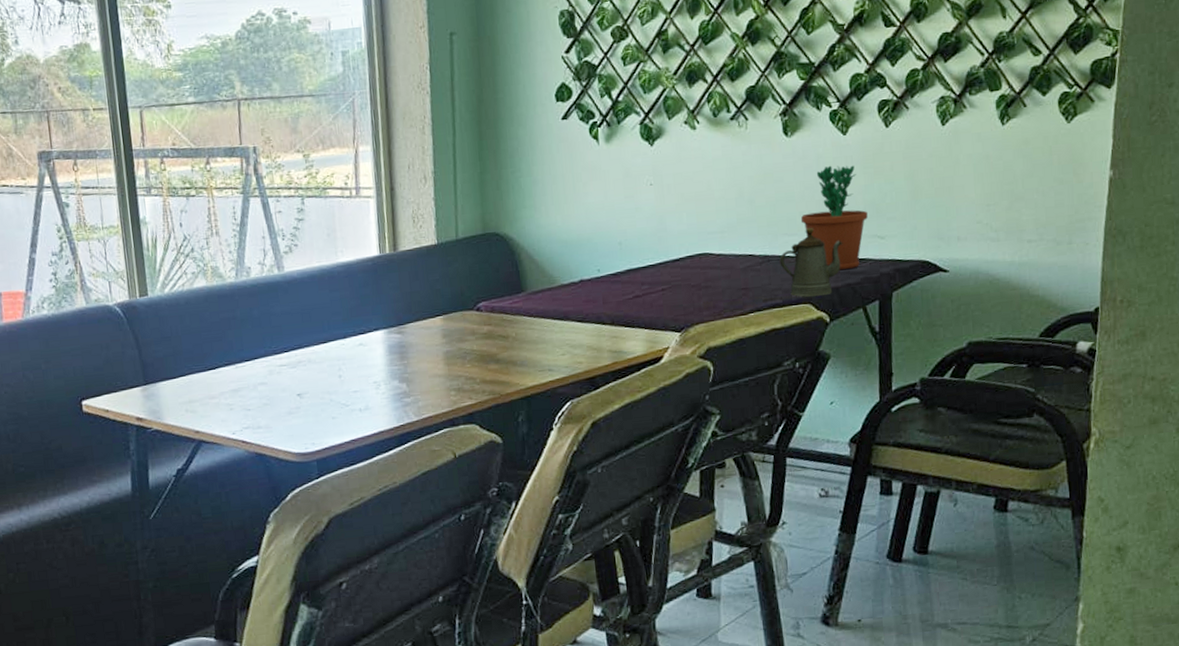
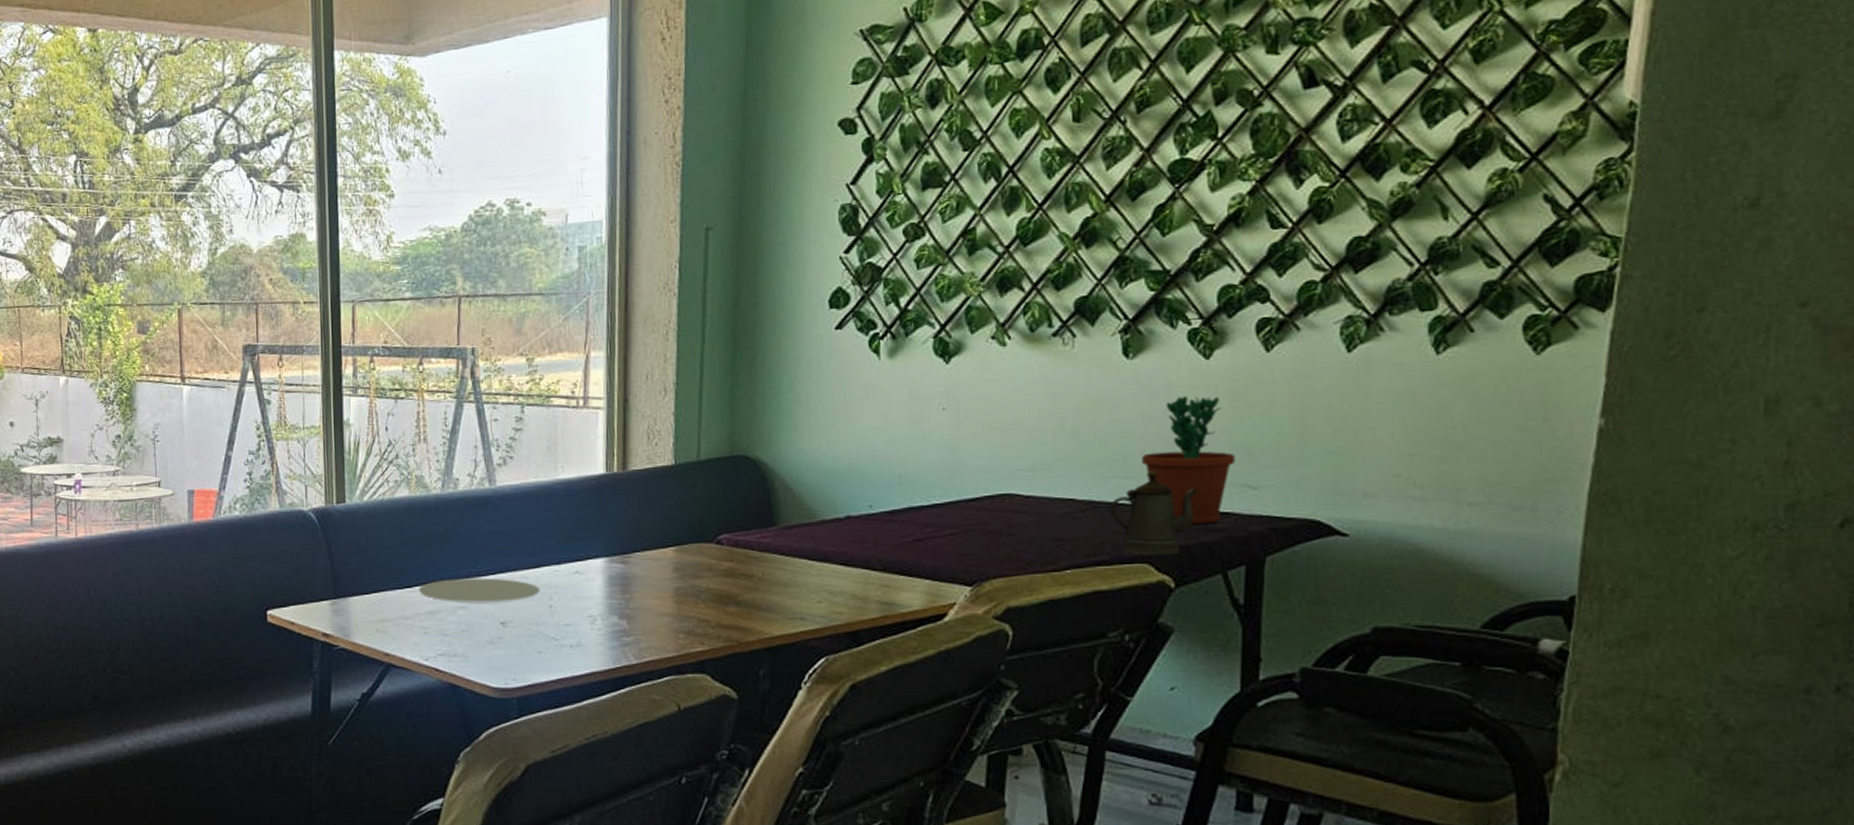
plate: none [222,355,330,381] -> present [419,578,540,605]

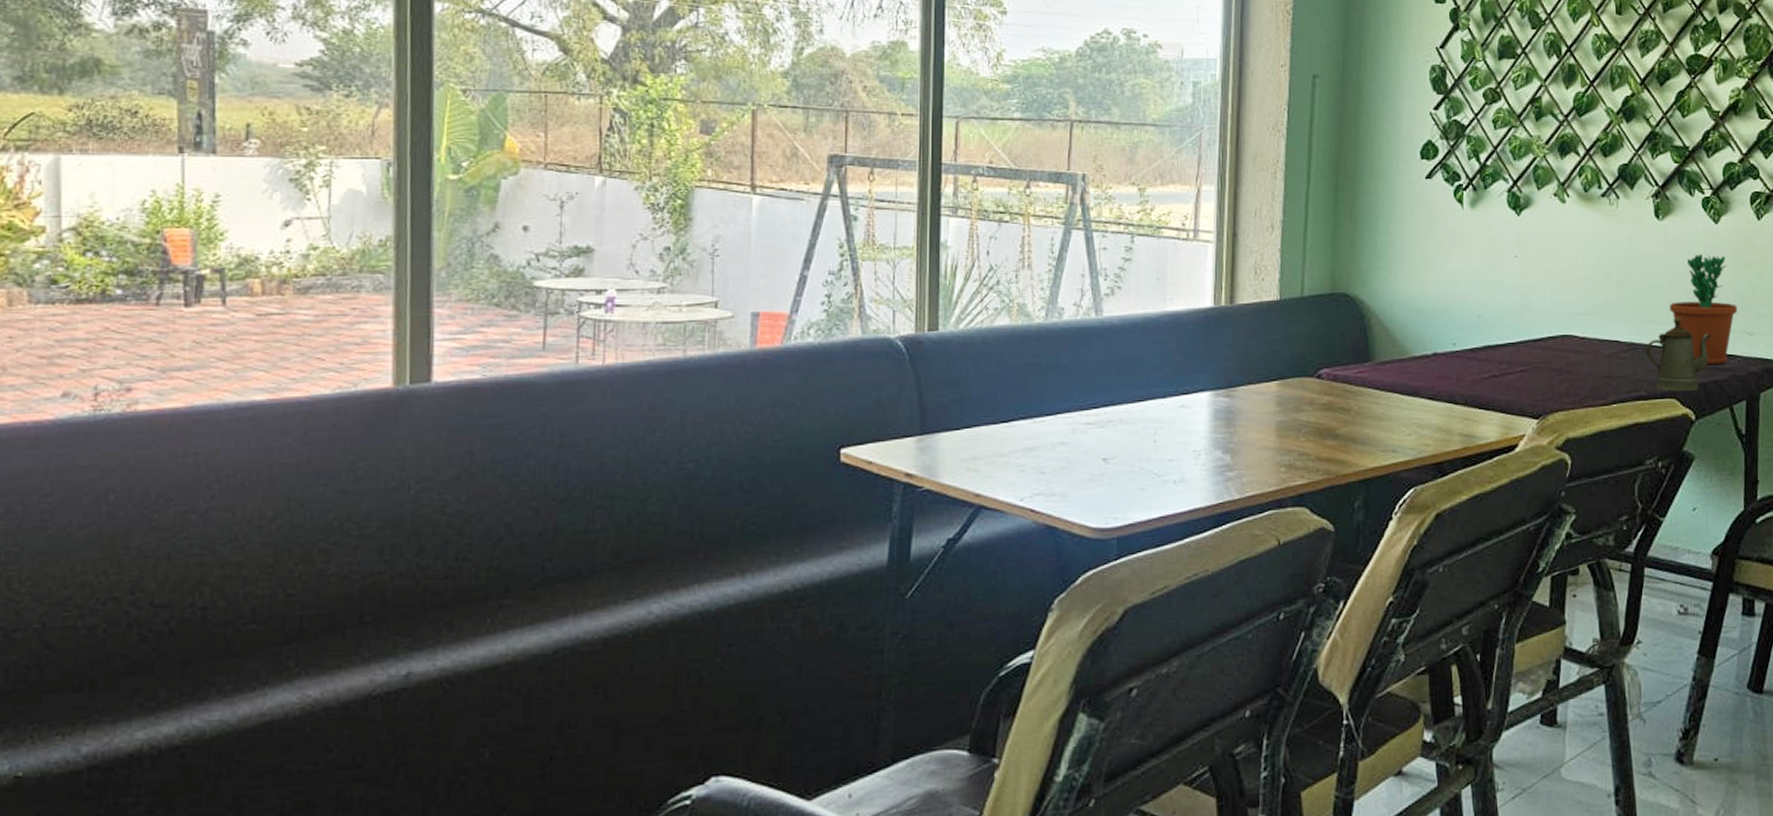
plate: present [419,578,540,605] -> none [1016,412,1145,440]

